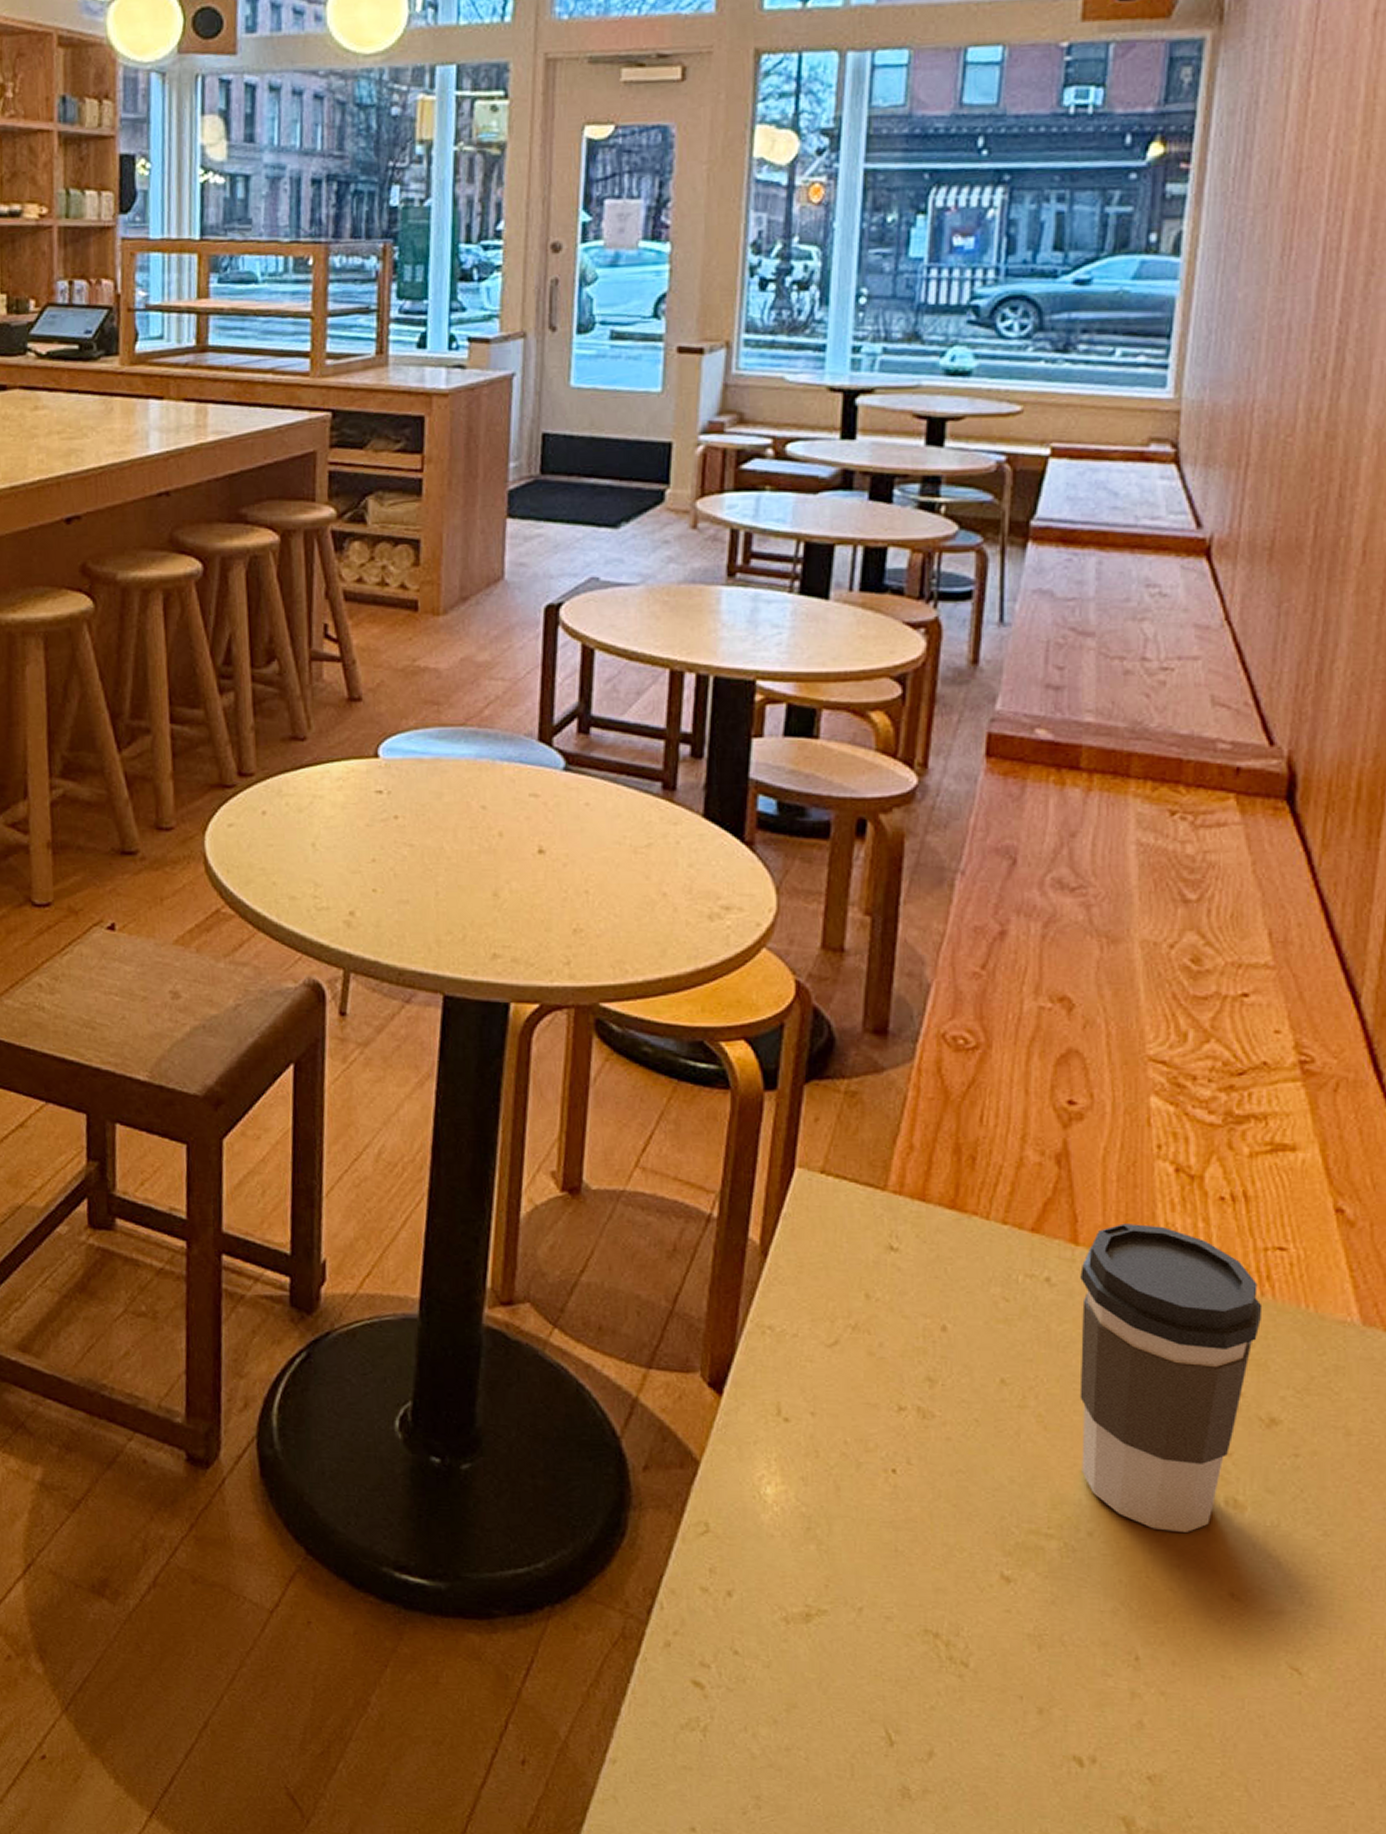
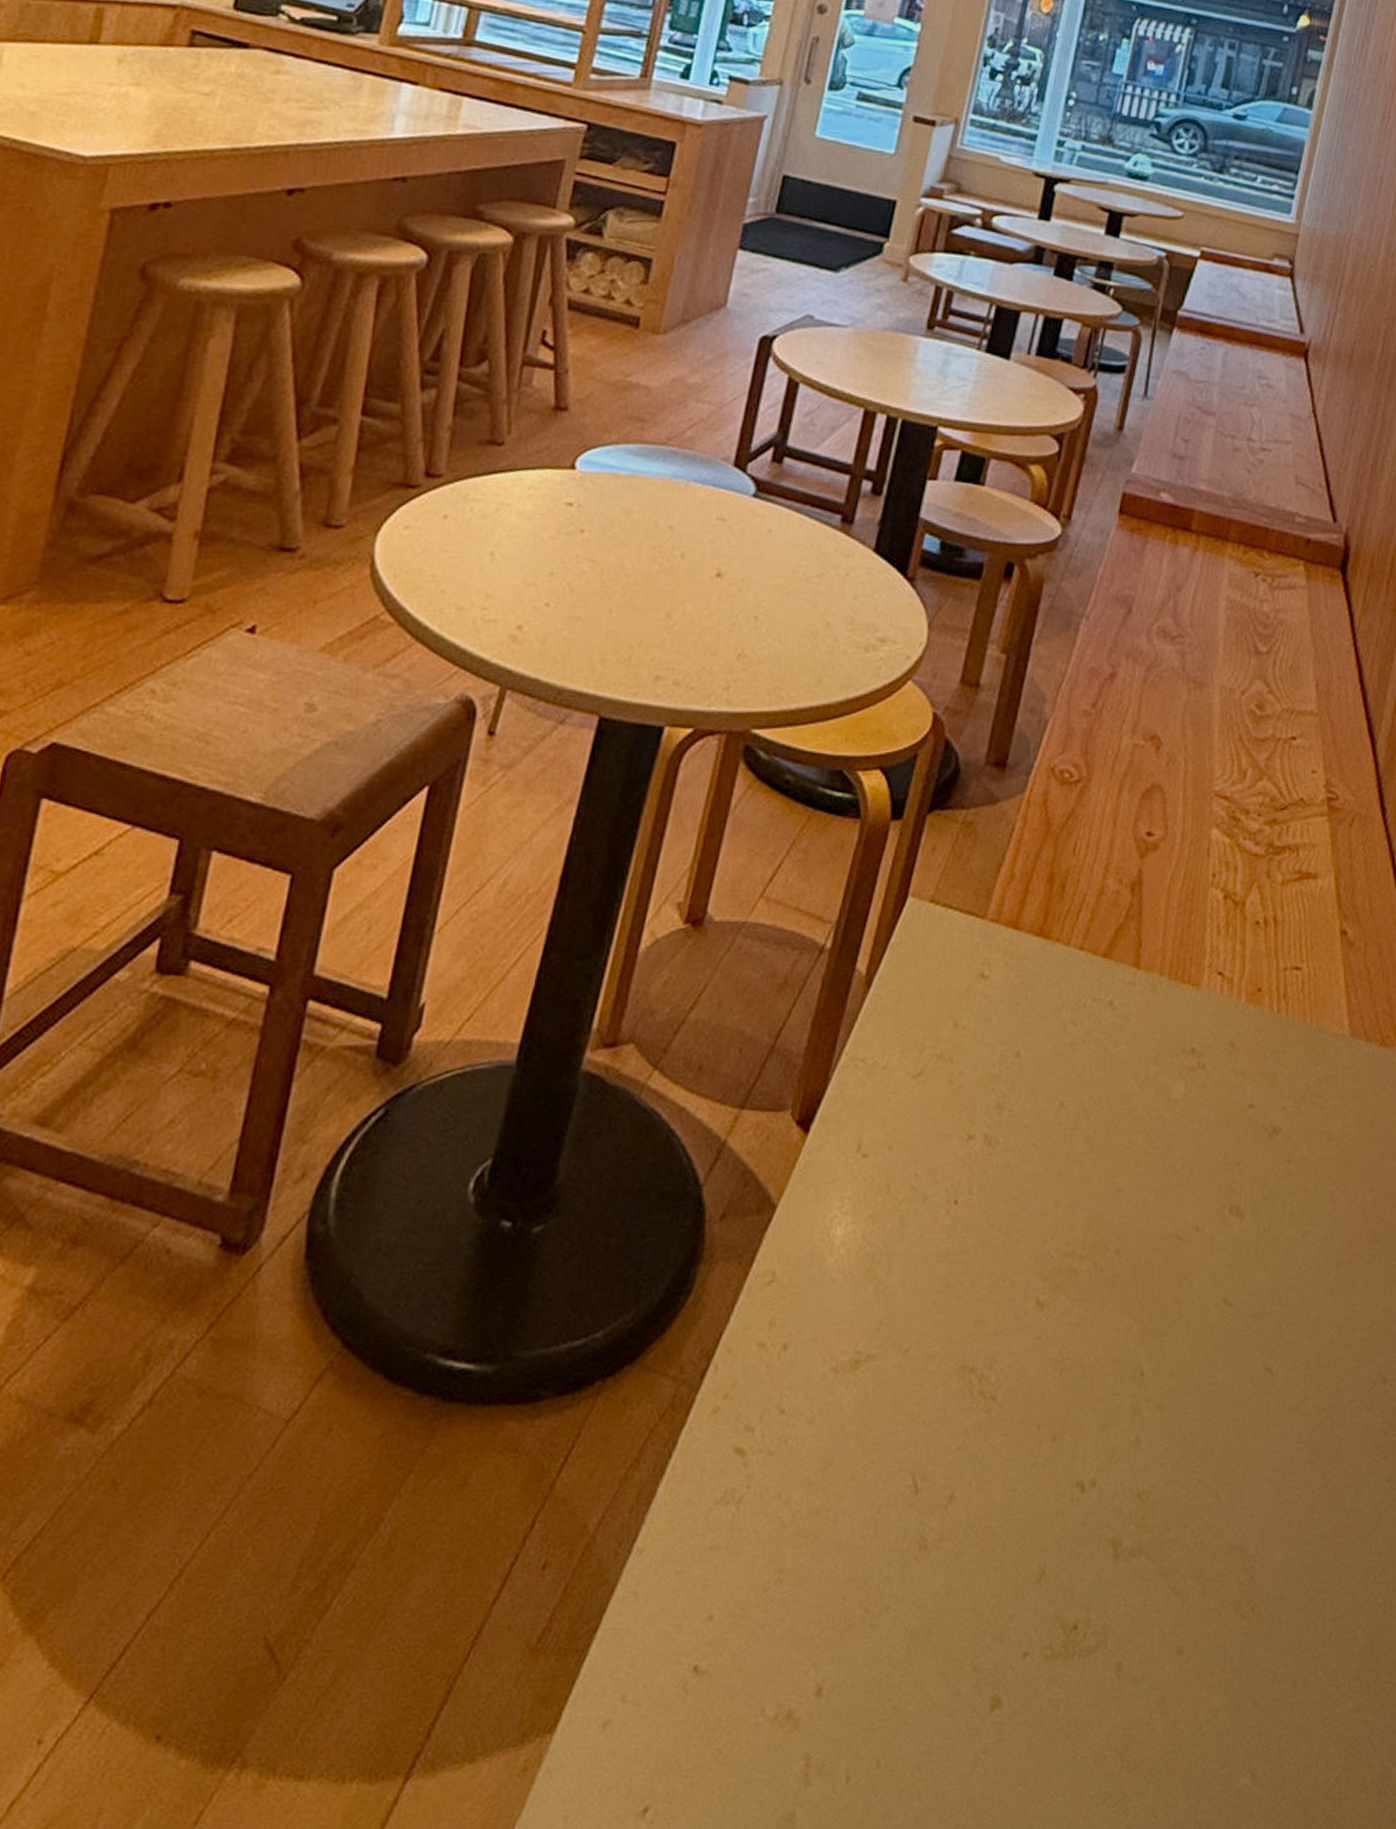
coffee cup: present [1079,1223,1263,1532] -> none [1117,948,1278,1244]

